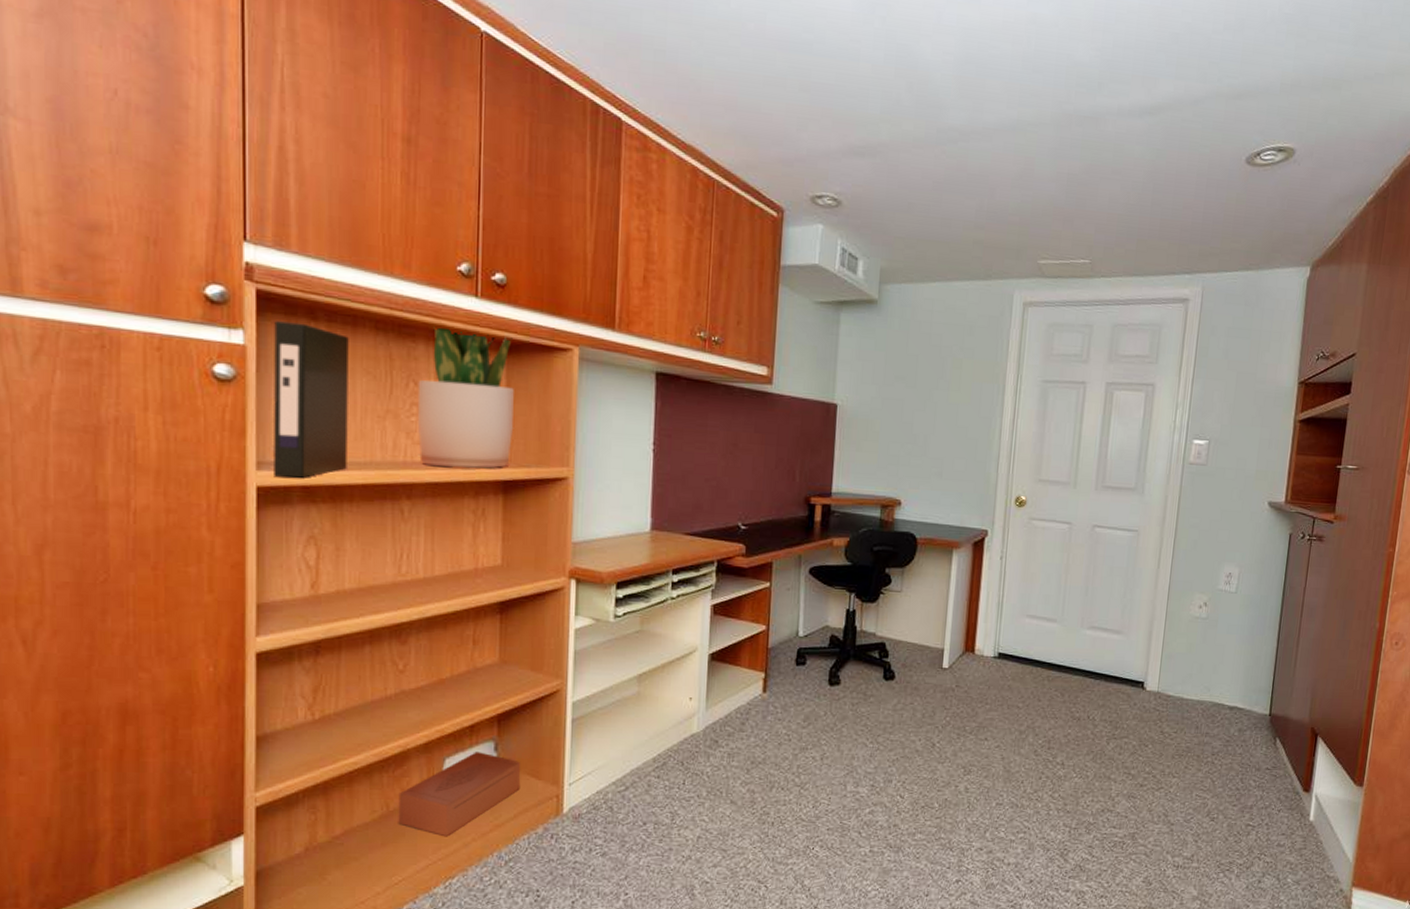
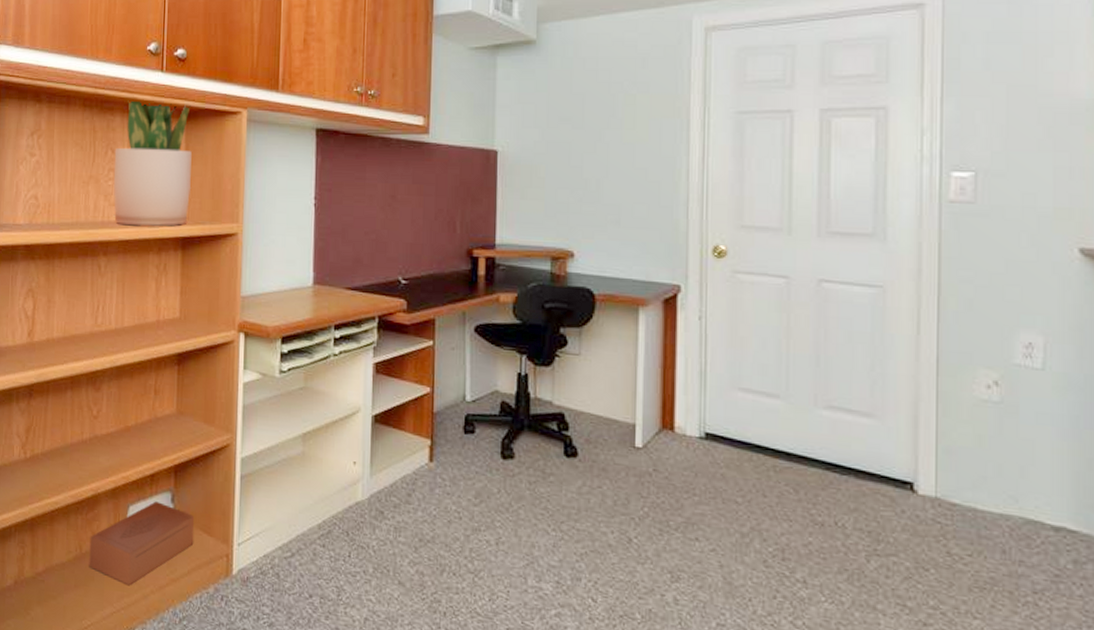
binder: present [274,321,349,478] -> none [5,105,64,238]

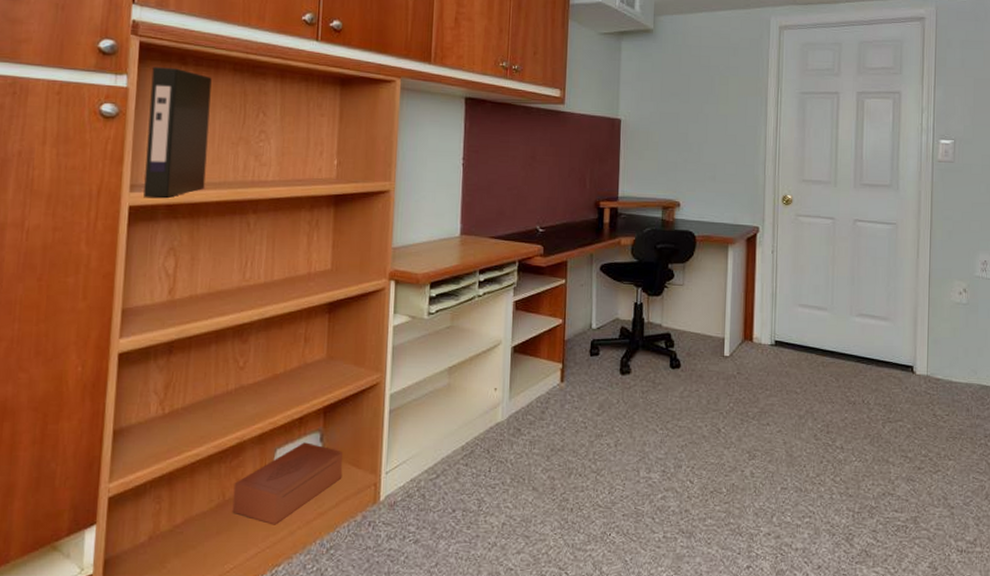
binder: none [5,105,64,238] -> present [144,67,212,198]
planter: present [113,100,192,227] -> none [264,66,346,185]

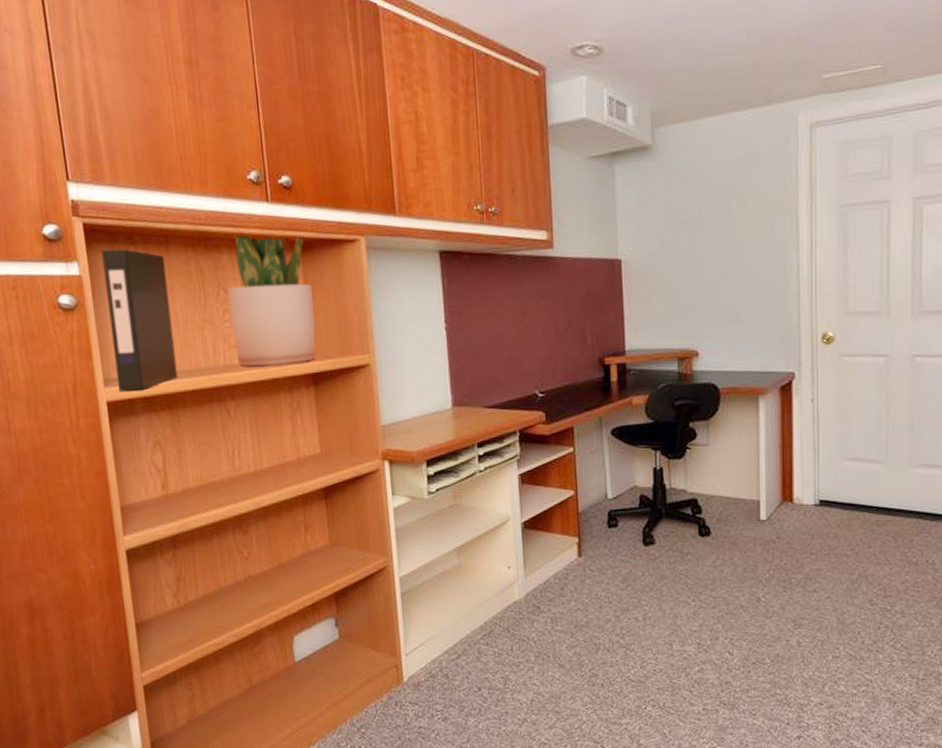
decorative box: present [232,442,342,525] -> none [258,628,362,707]
planter: none [264,66,346,185] -> present [227,235,316,367]

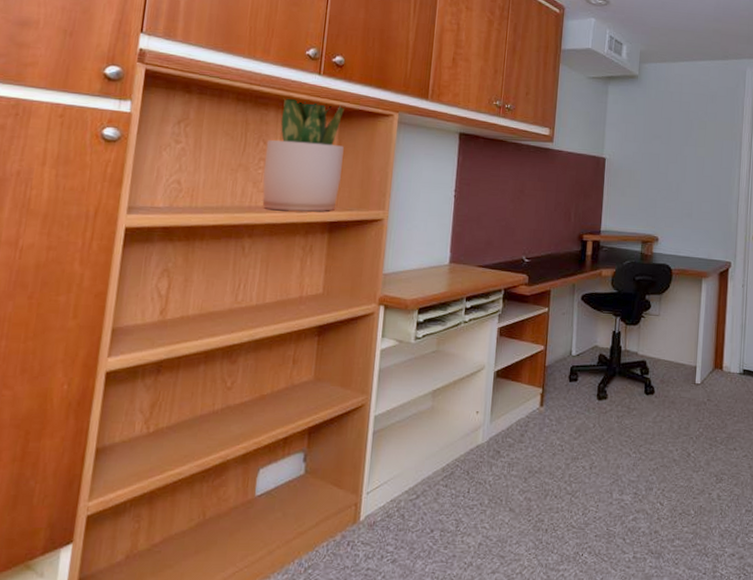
binder: present [101,249,178,392] -> none [140,94,215,221]

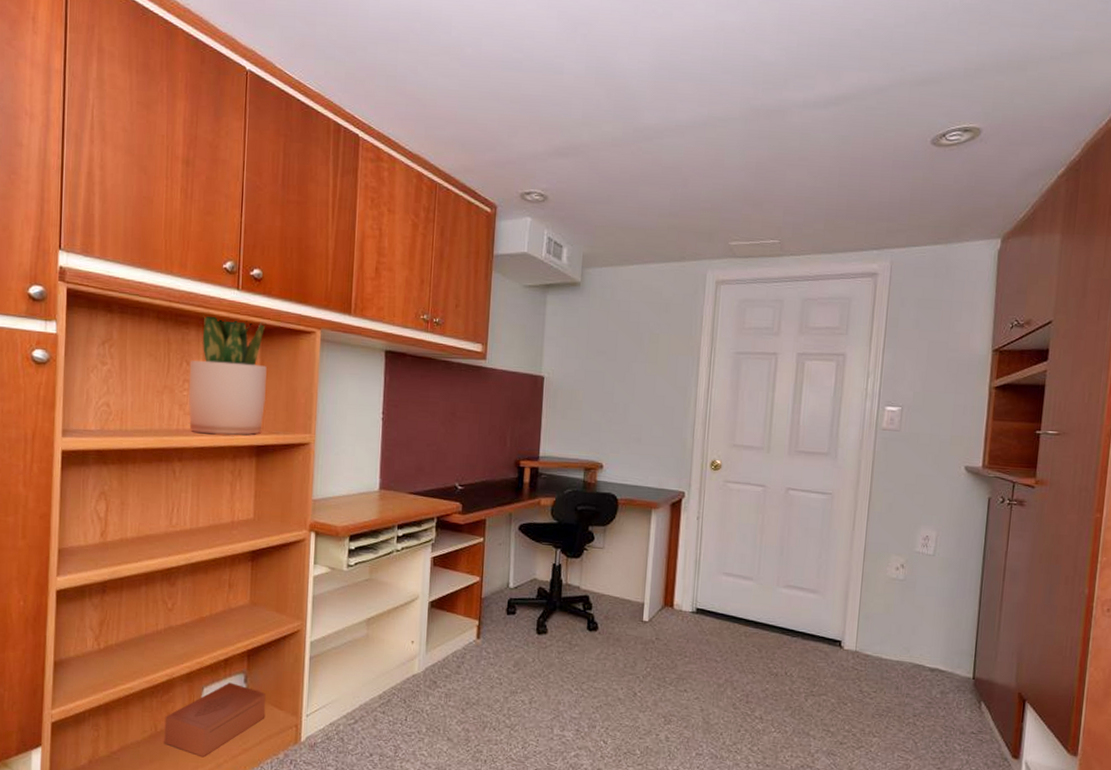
decorative box: none [212,462,325,545] -> present [164,682,265,758]

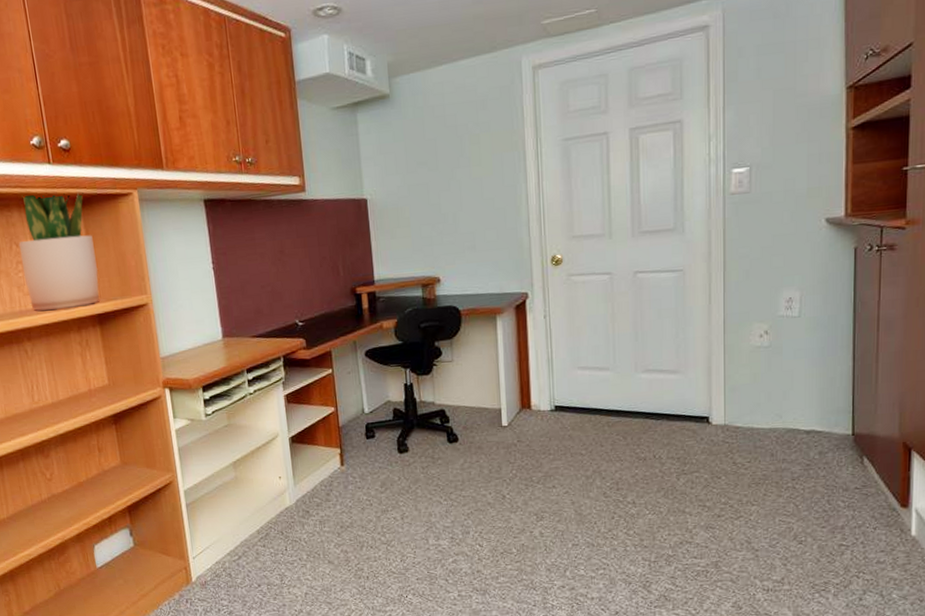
decorative box: present [164,682,265,758] -> none [65,537,155,607]

